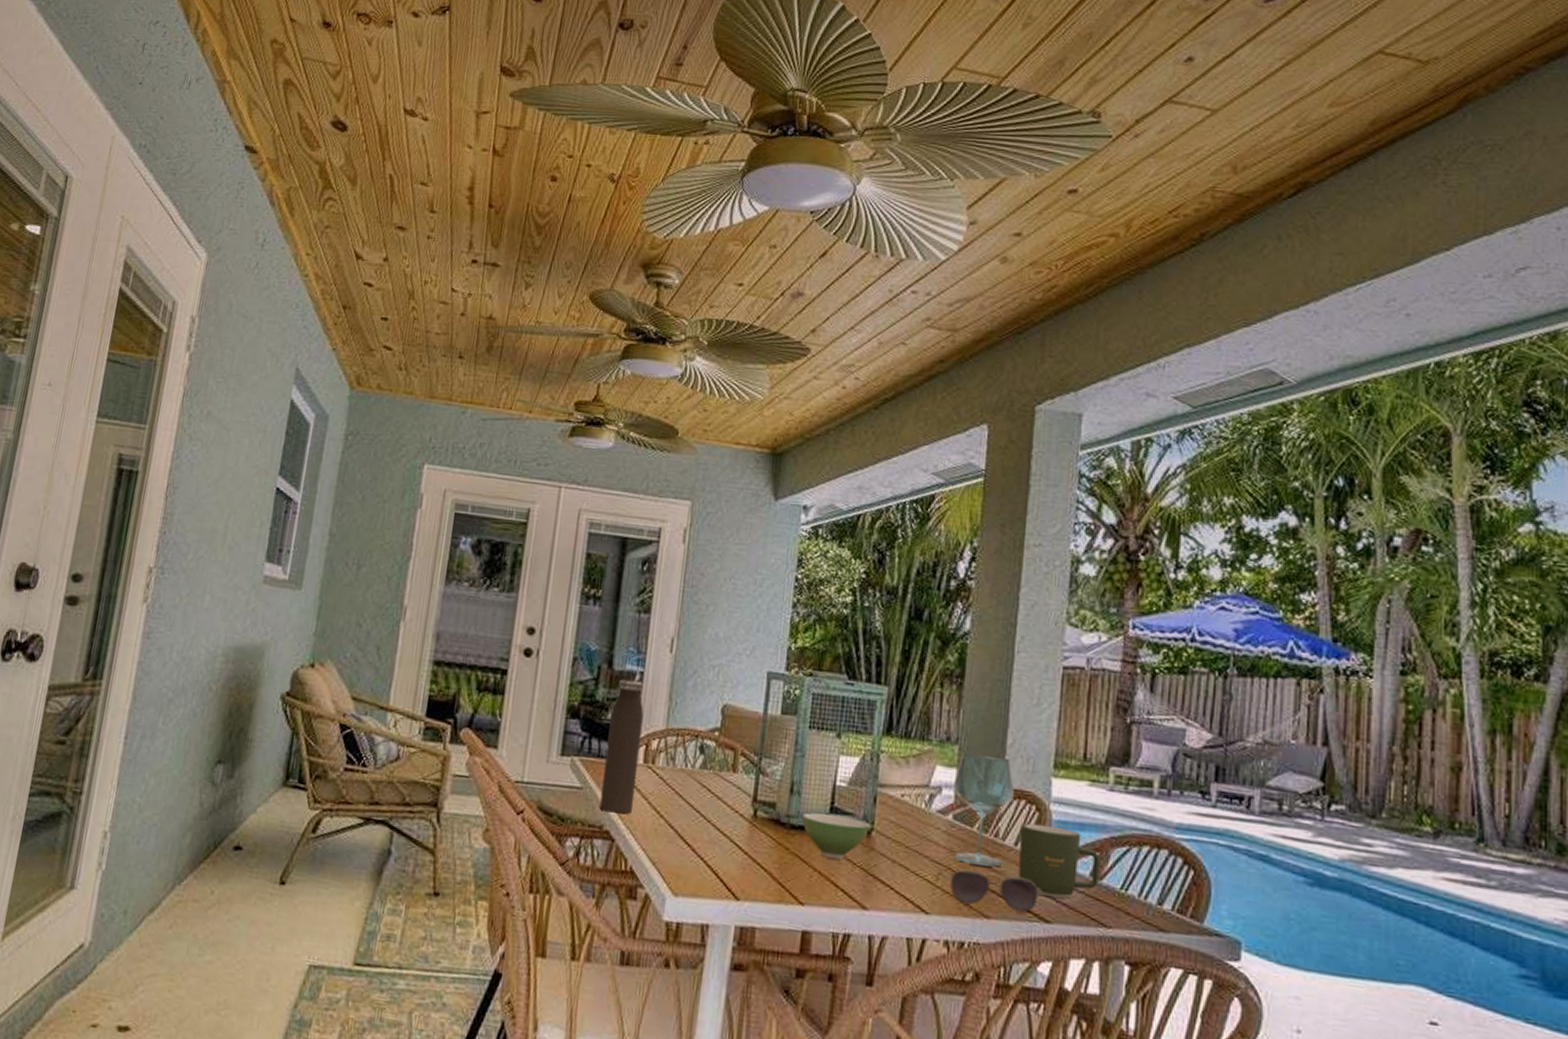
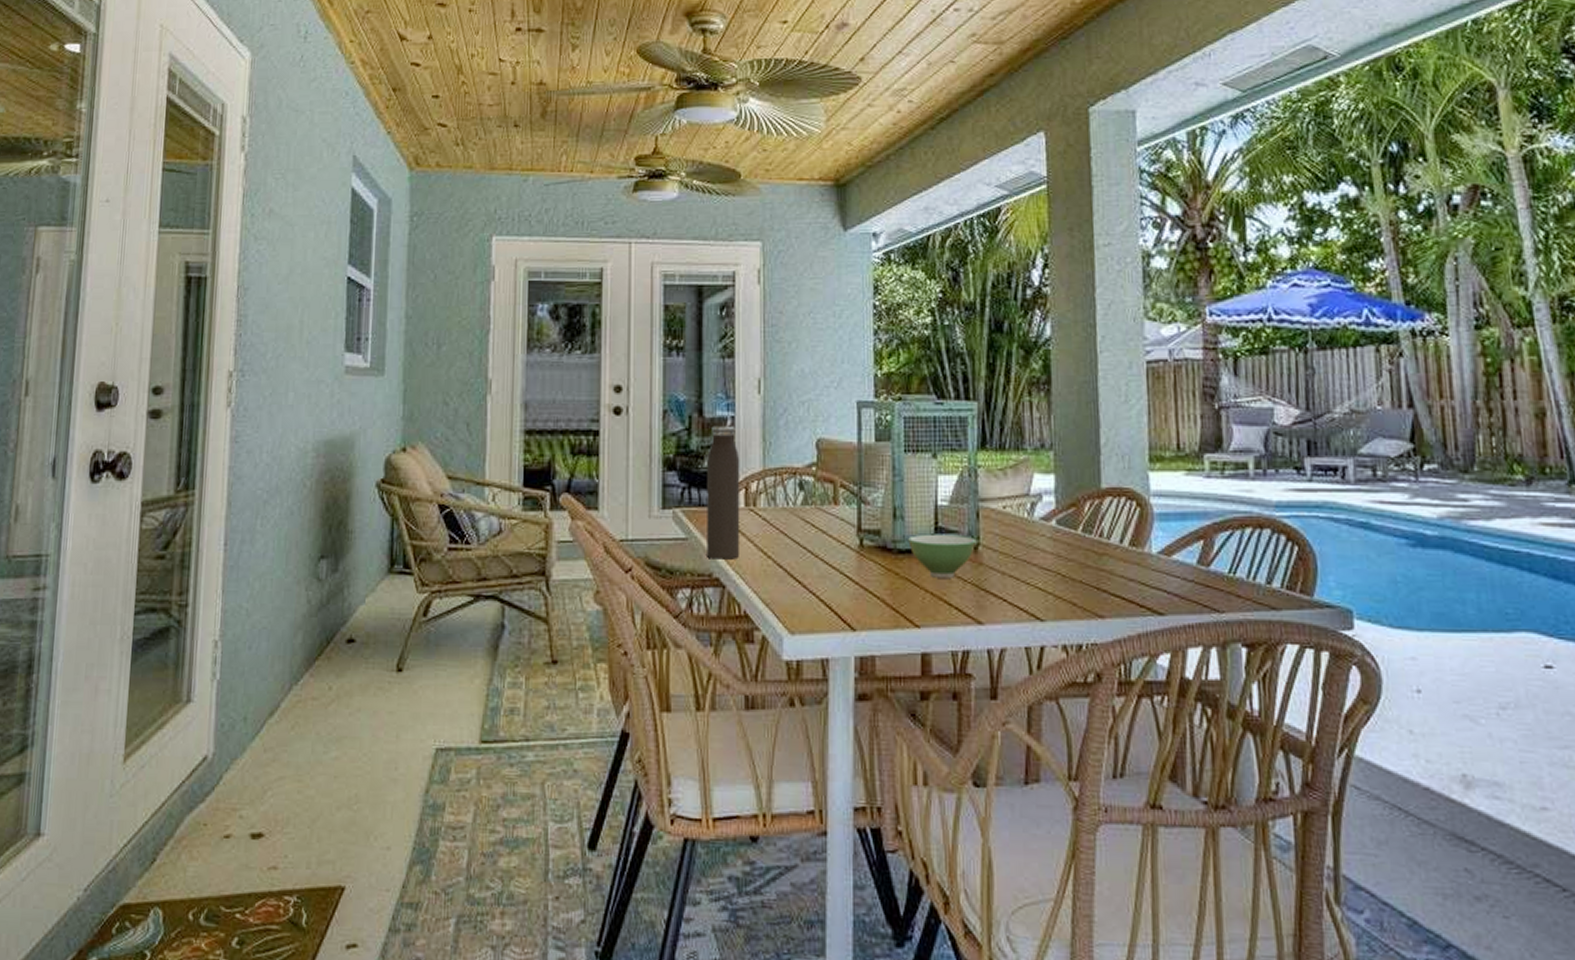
sunglasses: present [935,868,1041,912] -> none [1046,571,1151,607]
wine glass: present [953,752,1014,868] -> none [1053,457,1113,567]
mug: present [1018,823,1100,899] -> none [1123,519,1206,590]

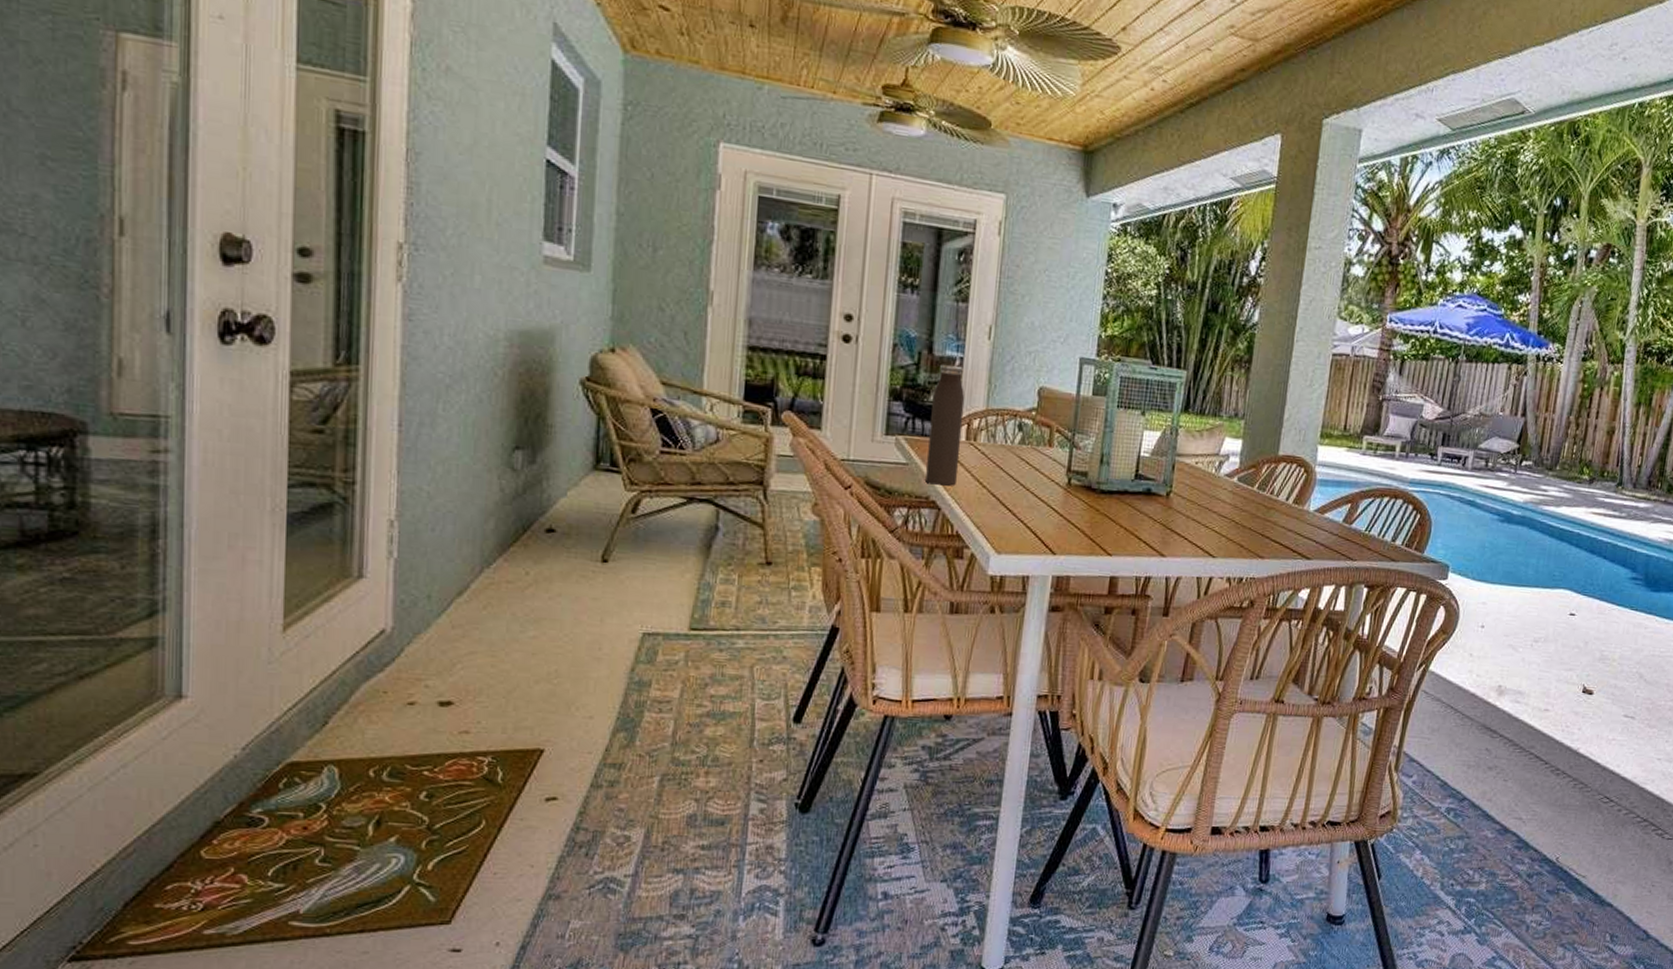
bowl: present [908,534,977,578] -> none [1110,479,1170,518]

